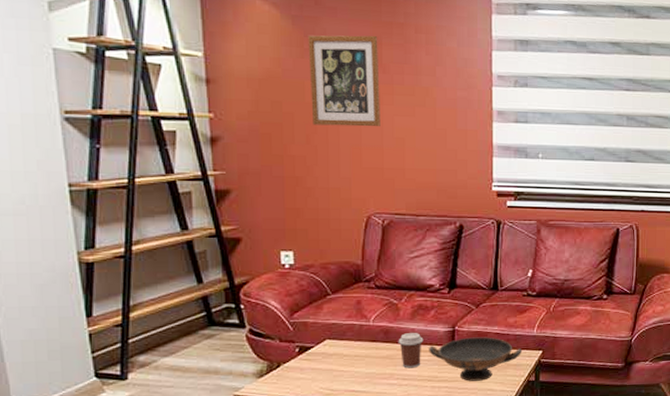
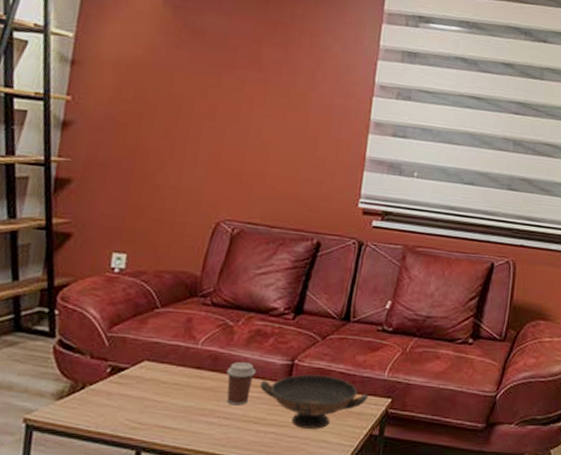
wall art: present [308,35,381,127] -> none [175,26,260,127]

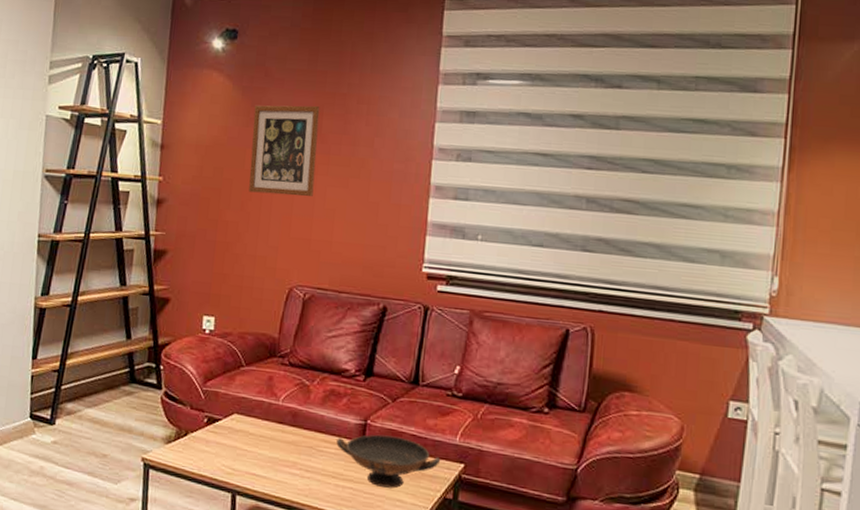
wall art: none [175,26,260,127] -> present [249,105,320,197]
coffee cup: present [226,361,256,406] -> none [305,419,332,460]

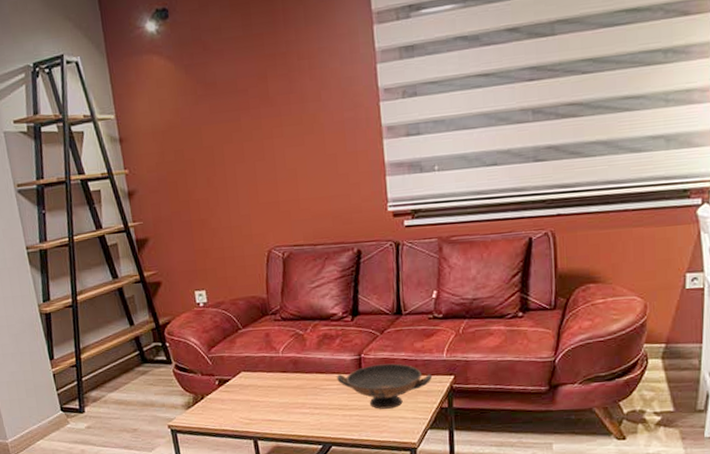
wall art: present [249,105,320,197] -> none [200,70,273,168]

